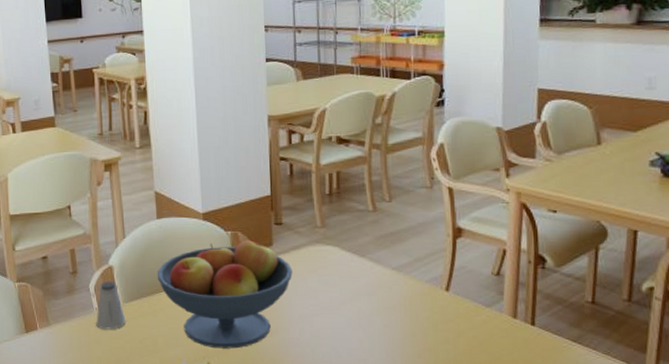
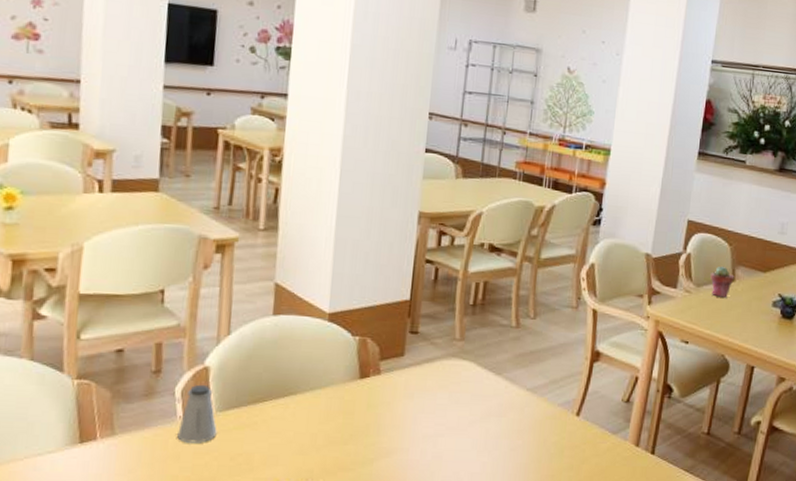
fruit bowl: present [157,239,293,349] -> none [263,347,423,470]
potted succulent: none [572,130,600,163] -> present [710,266,734,298]

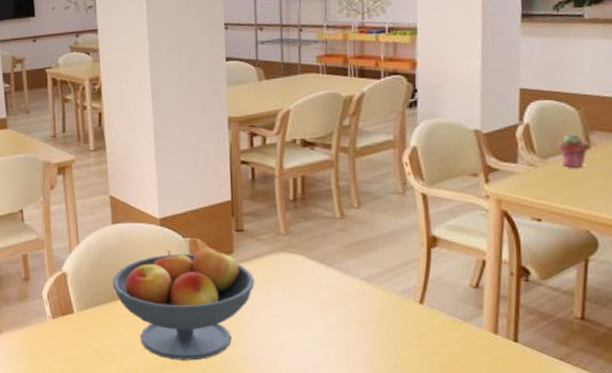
saltshaker: present [177,384,217,443] -> none [49,288,80,339]
fruit bowl: none [263,347,423,470] -> present [112,246,255,361]

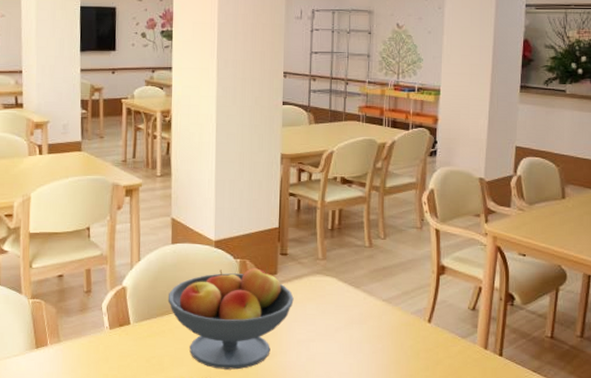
potted succulent: present [558,133,589,168] -> none [541,185,564,214]

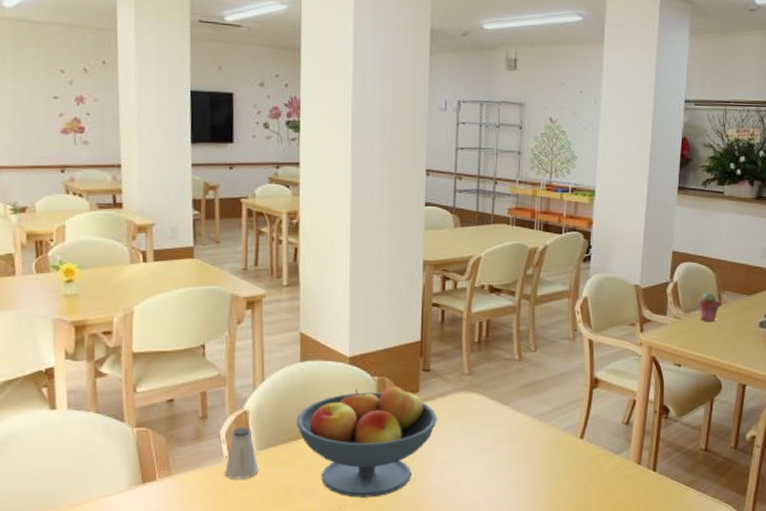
saltshaker: none [106,301,135,348] -> present [225,426,259,479]
potted succulent: none [541,185,564,214] -> present [698,292,721,321]

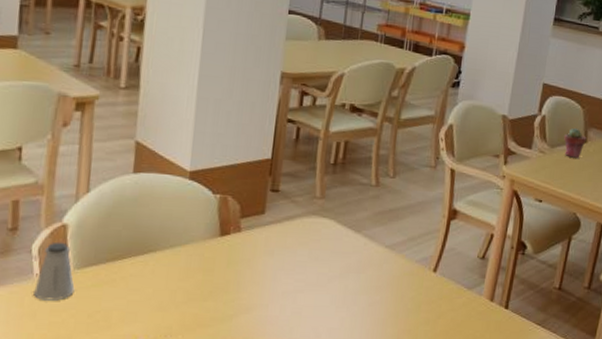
fruit bowl: present [296,385,437,498] -> none [122,205,283,326]

